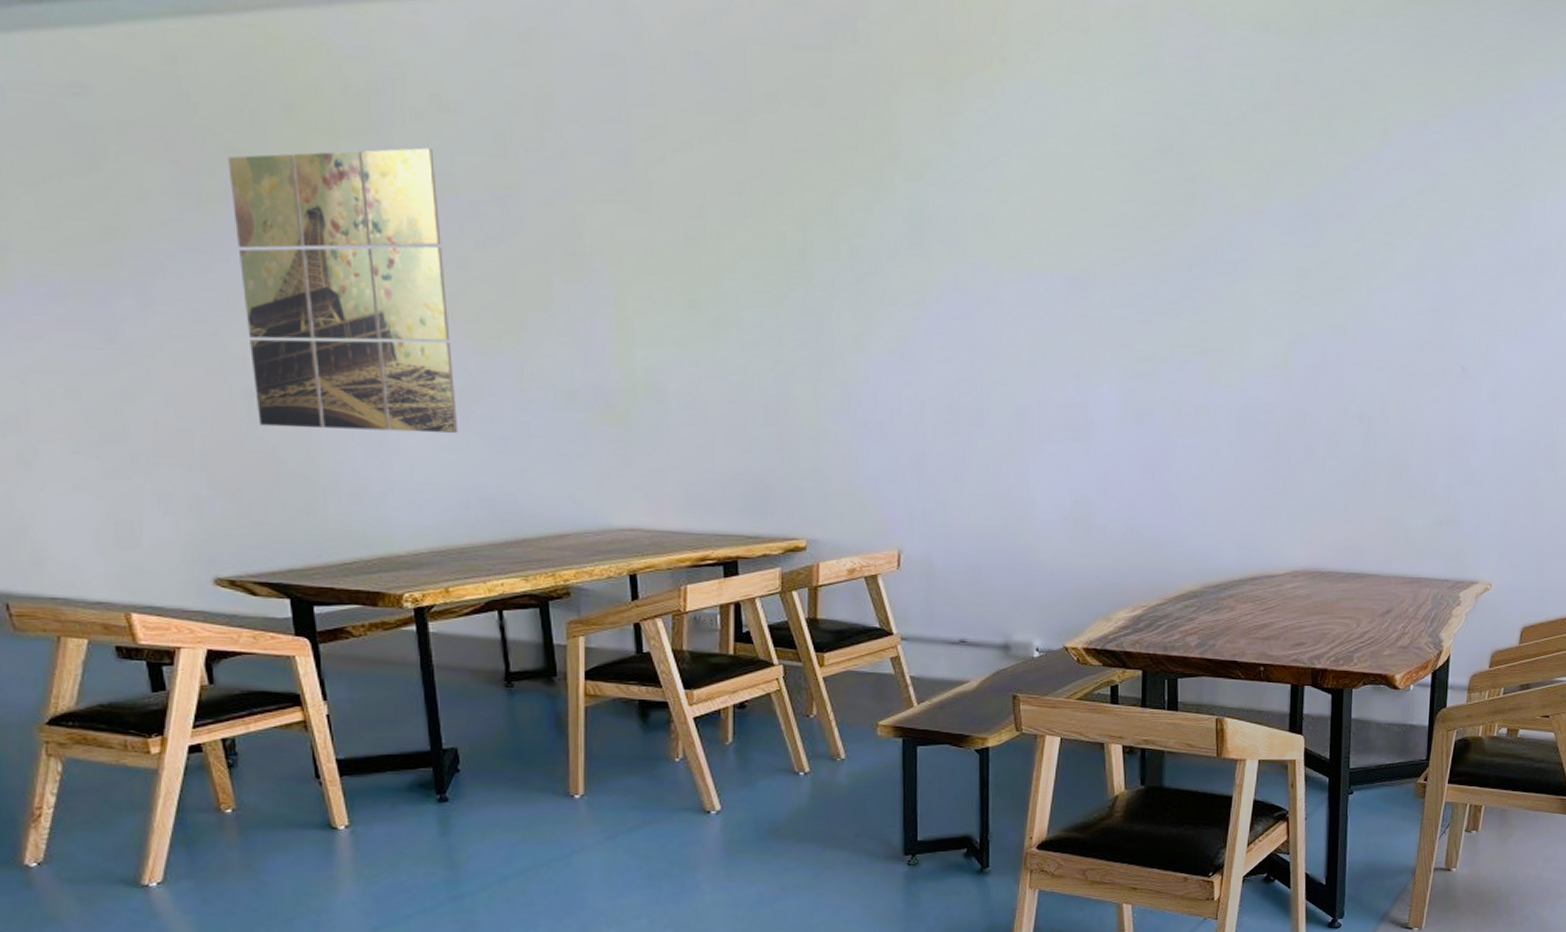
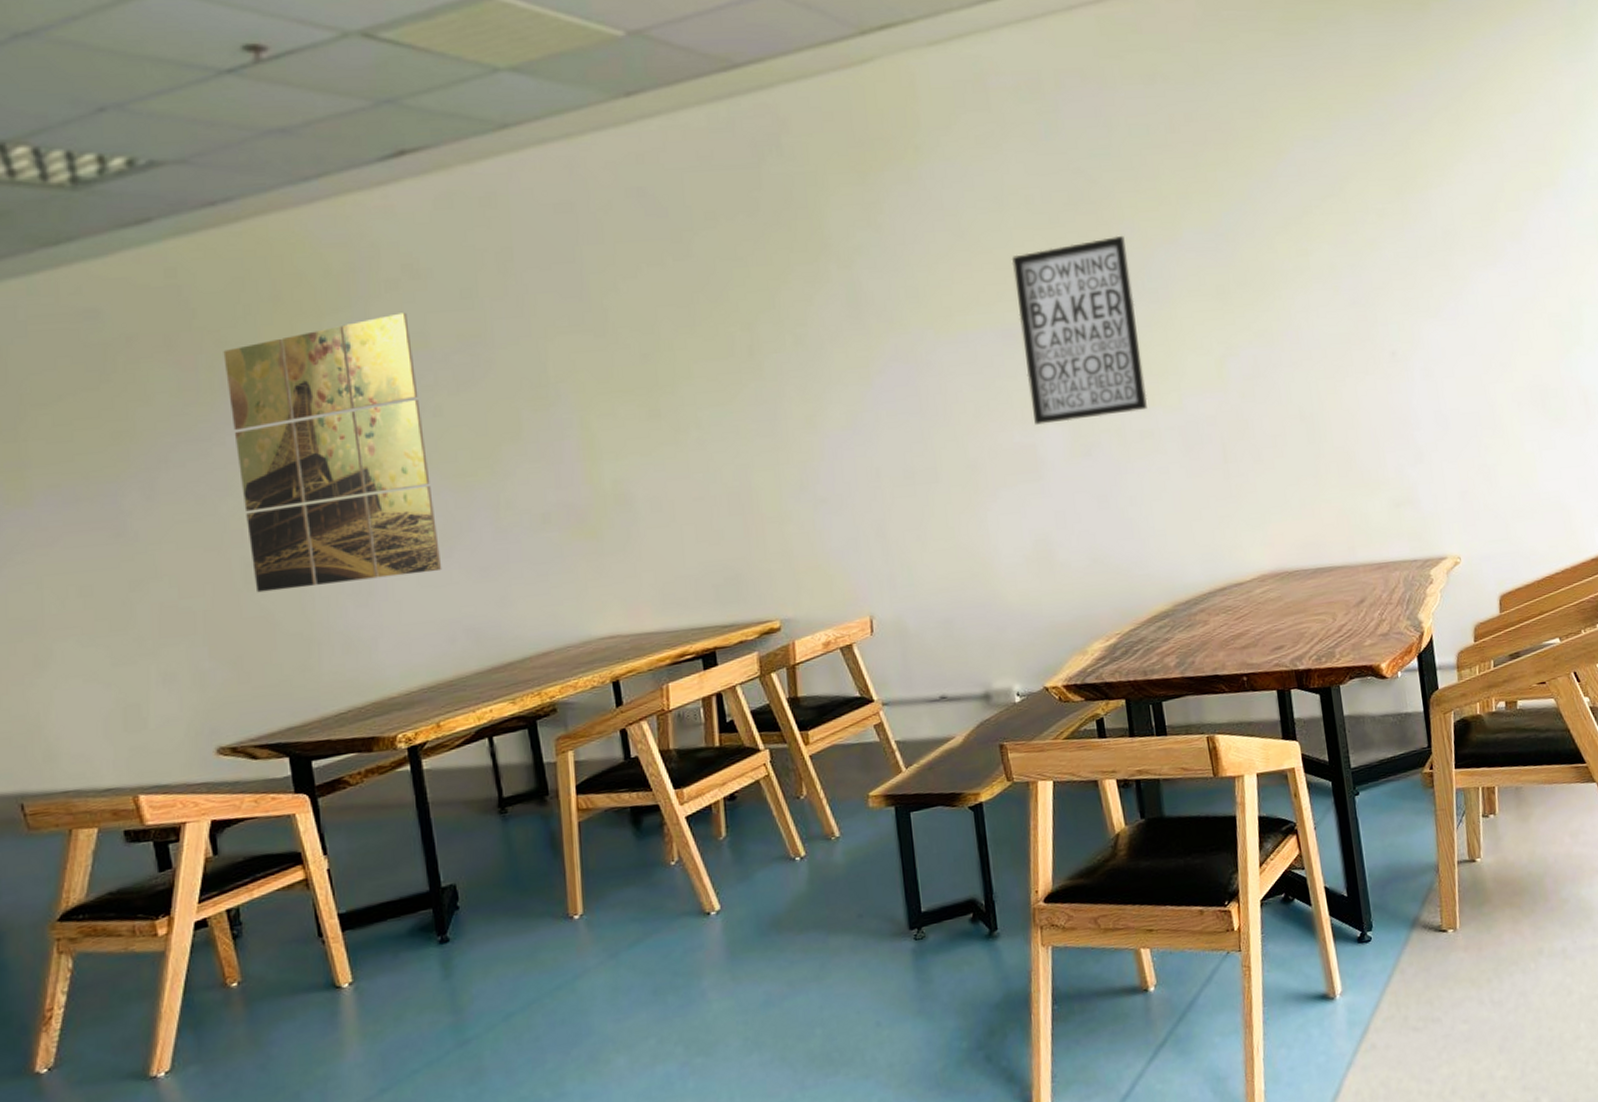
wall art: none [1088,195,1211,386] -> present [1011,235,1148,425]

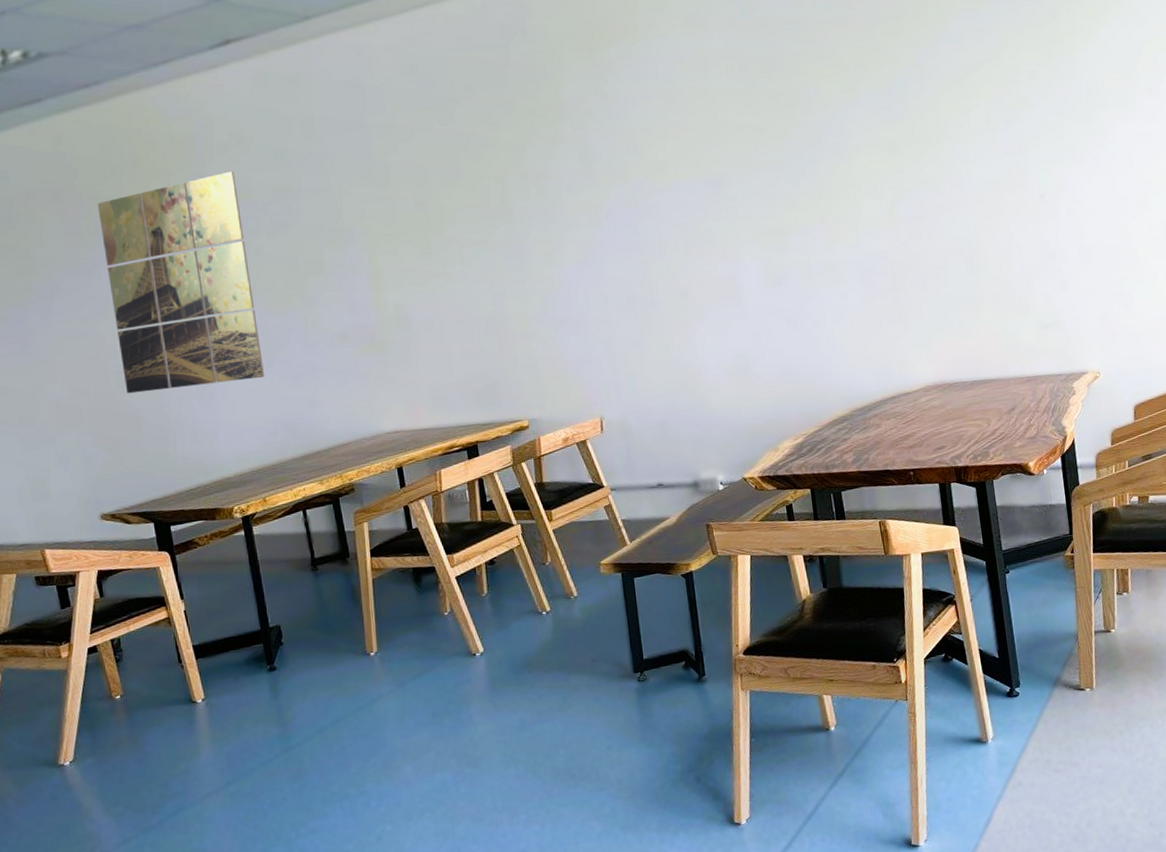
wall art: present [1011,235,1148,425] -> none [714,98,829,259]

